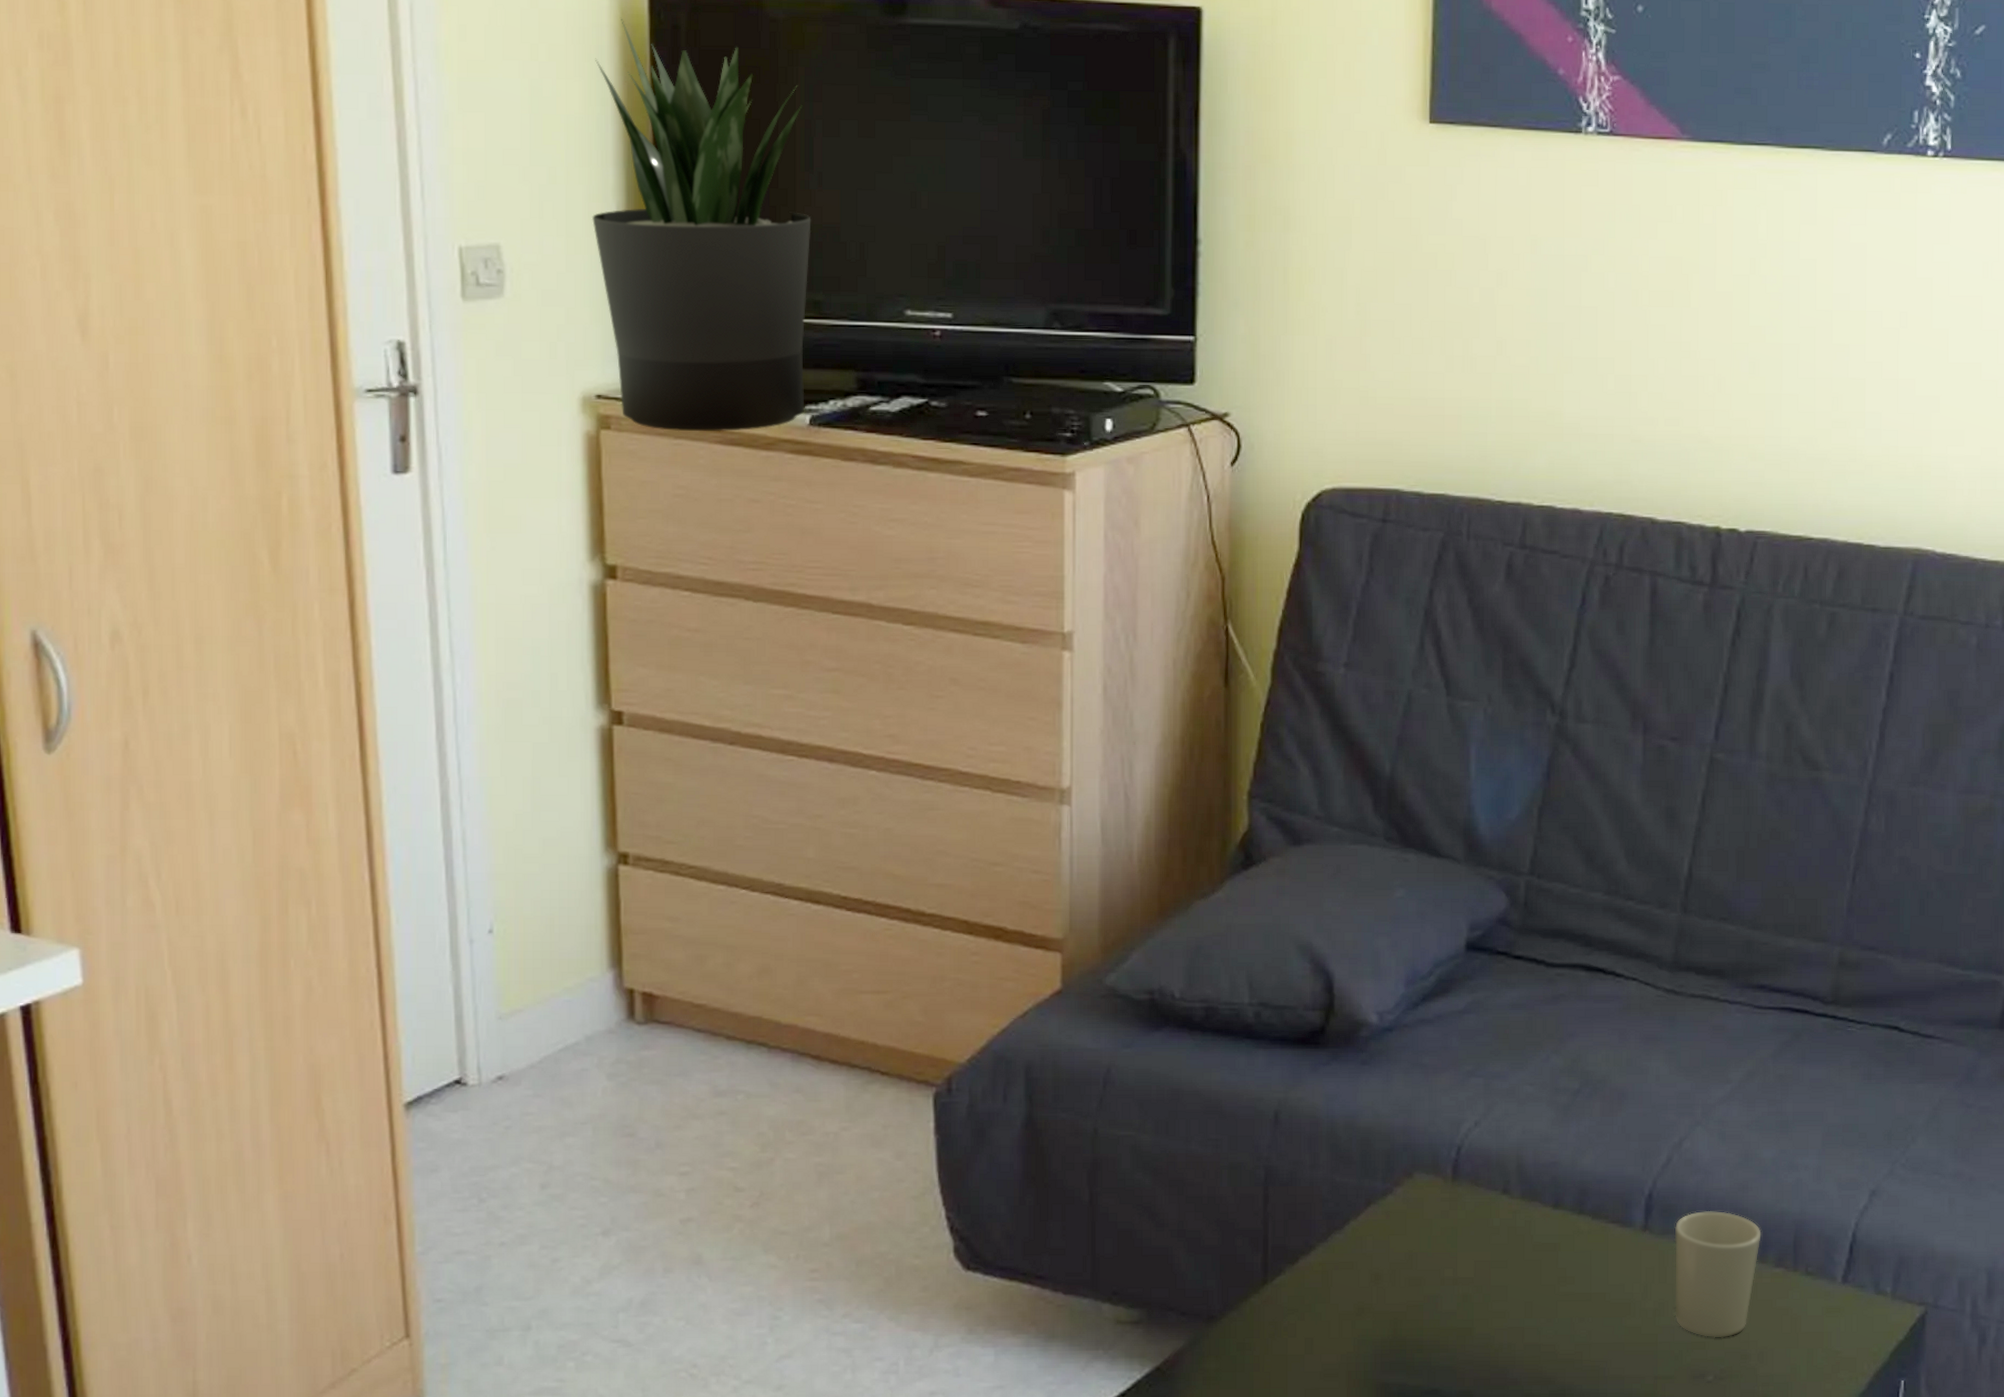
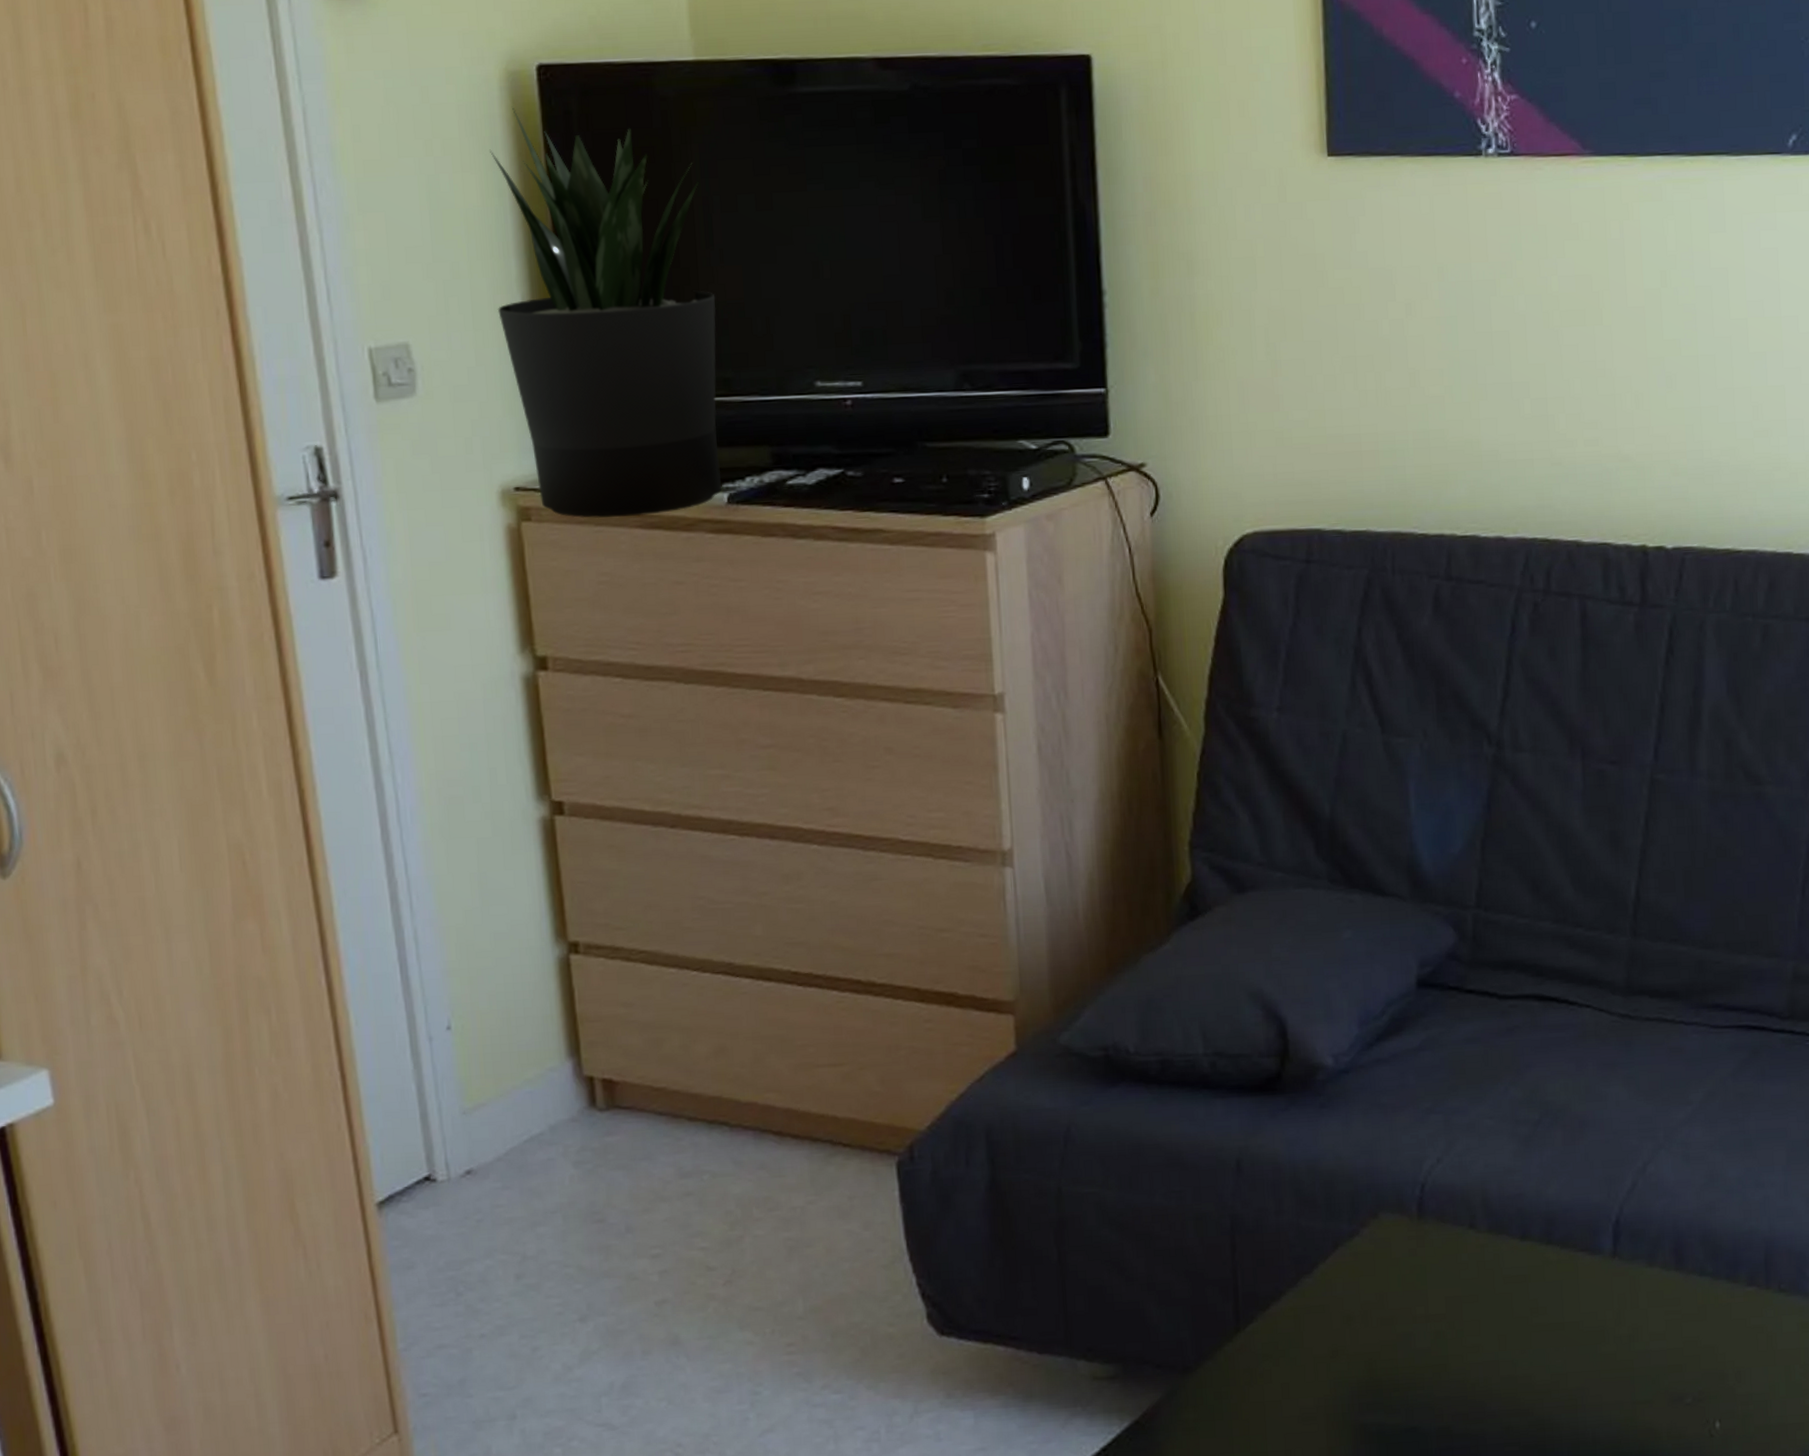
mug: present [1674,1211,1762,1338] -> none [1643,1233,1732,1360]

